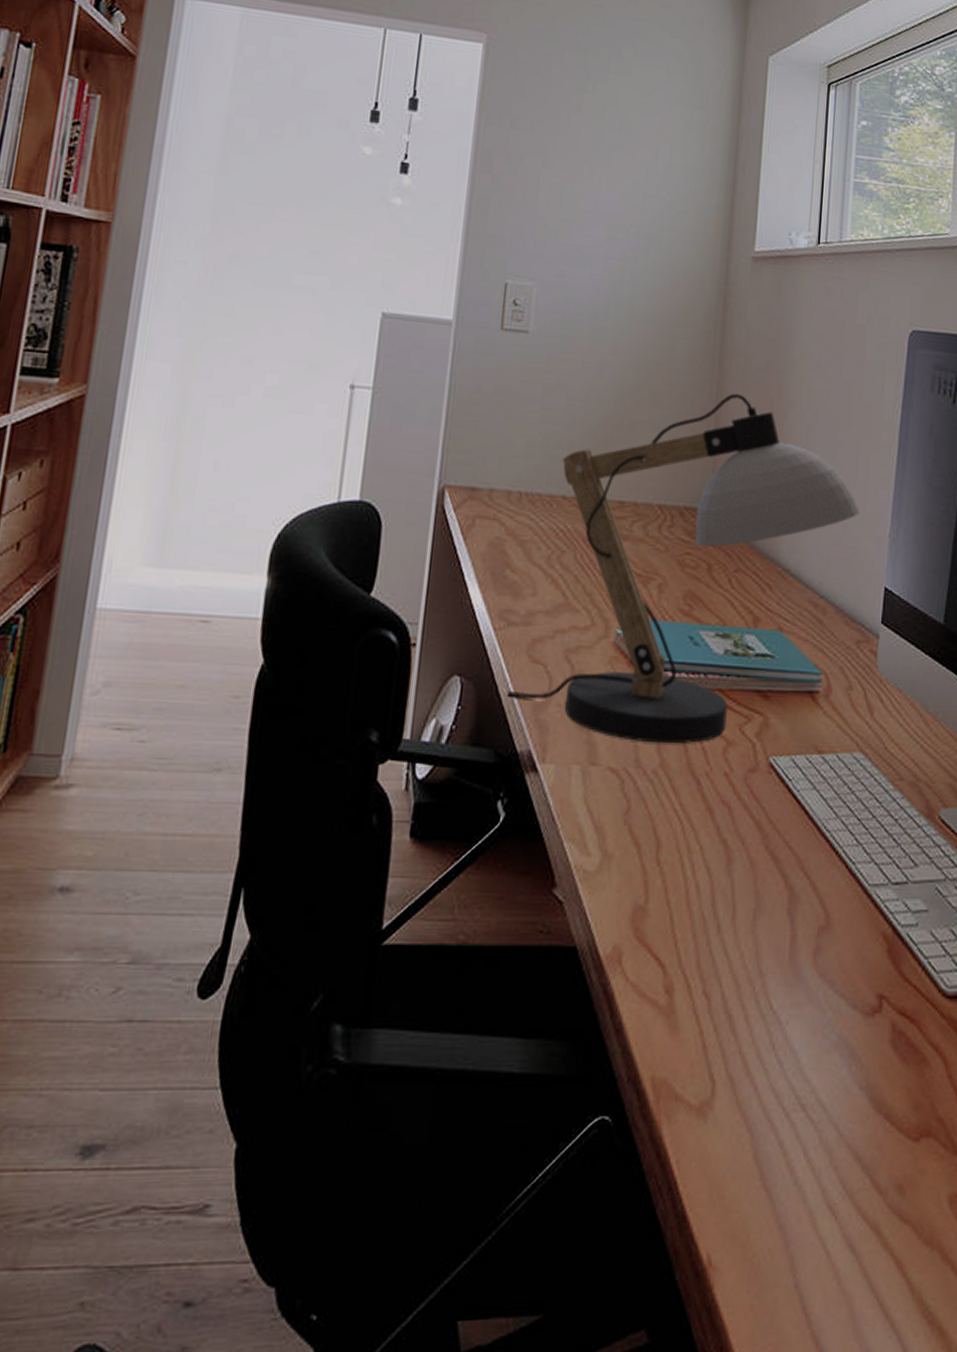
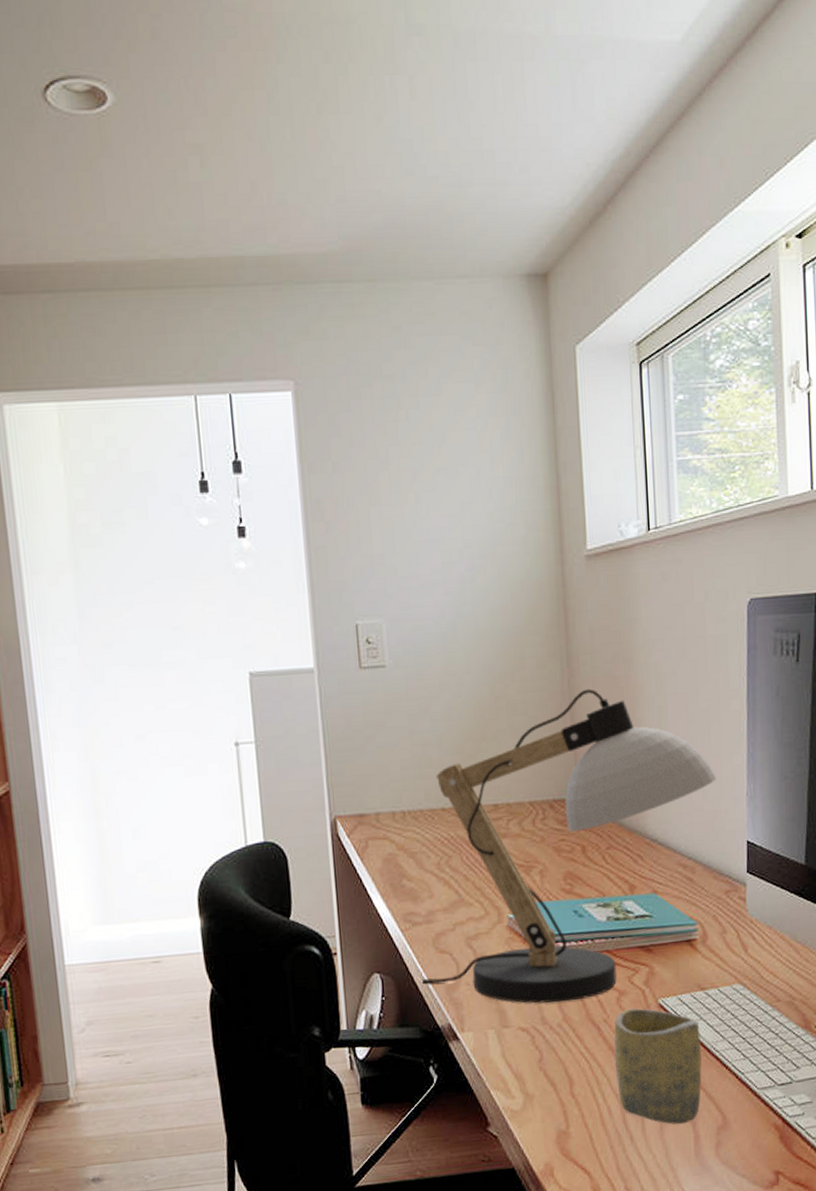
cup: none [710,764,812,918] -> present [614,1008,702,1125]

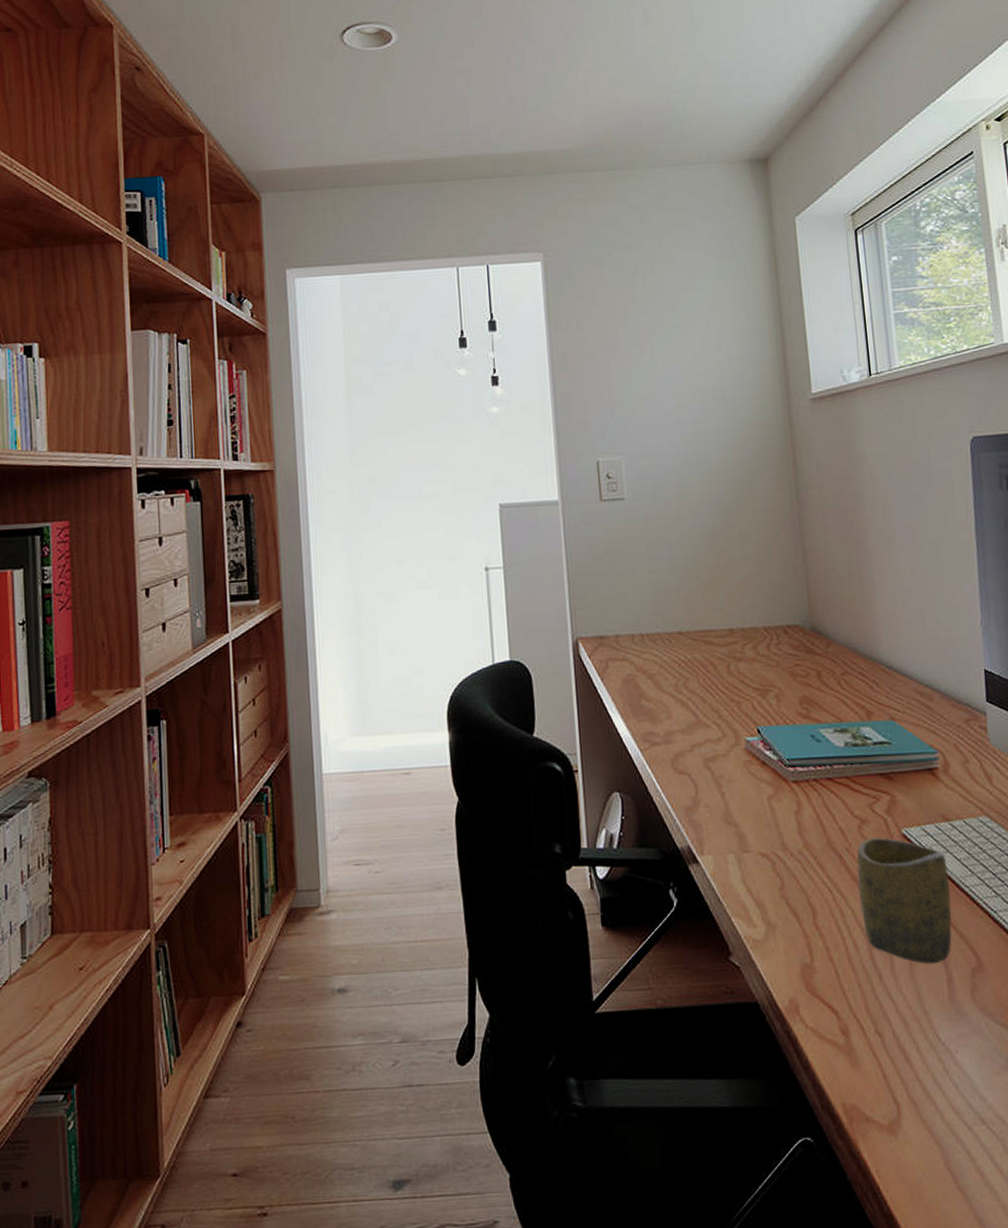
desk lamp: present [421,688,717,1004] -> none [660,520,950,829]

